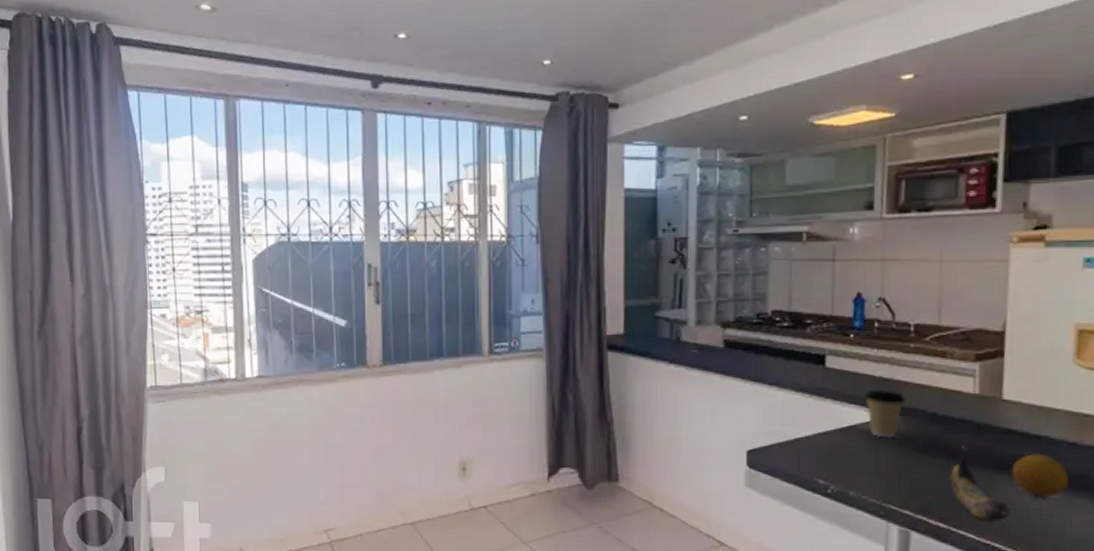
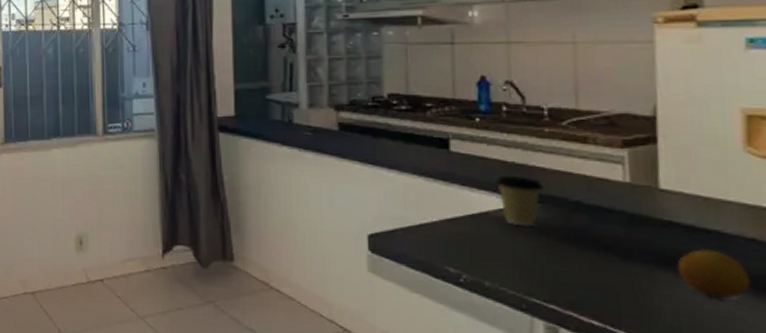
banana: present [950,445,1010,523] -> none [602,236,679,324]

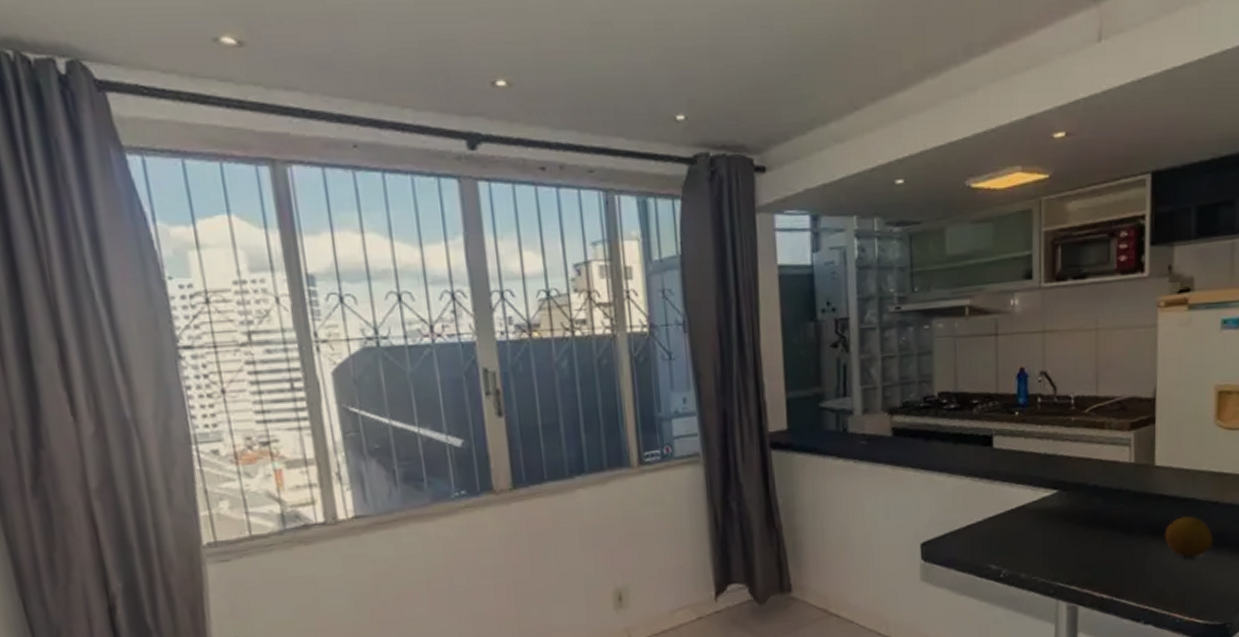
coffee cup: present [495,175,544,227] -> none [1030,466,1069,516]

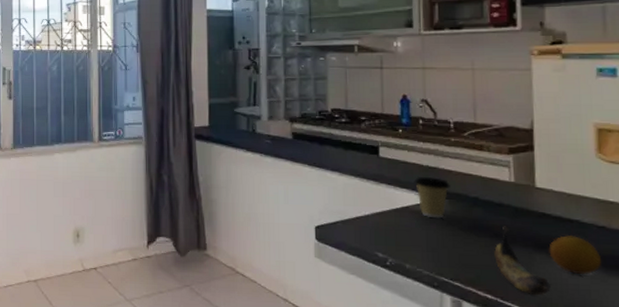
coffee cup: none [1030,466,1069,516] -> present [414,176,450,219]
banana: none [1111,514,1164,588] -> present [494,226,551,296]

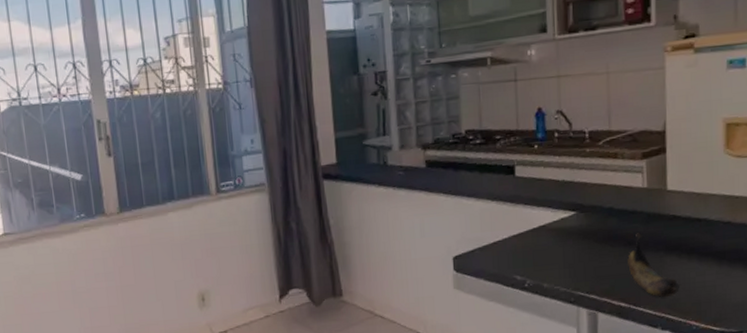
coffee cup: present [414,176,450,219] -> none [550,191,586,234]
fruit: present [549,235,602,274] -> none [678,234,727,271]

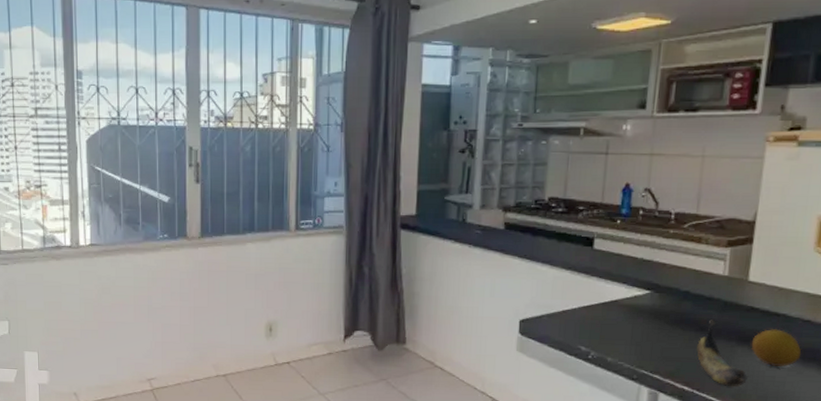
fruit: none [678,234,727,271] -> present [751,329,802,367]

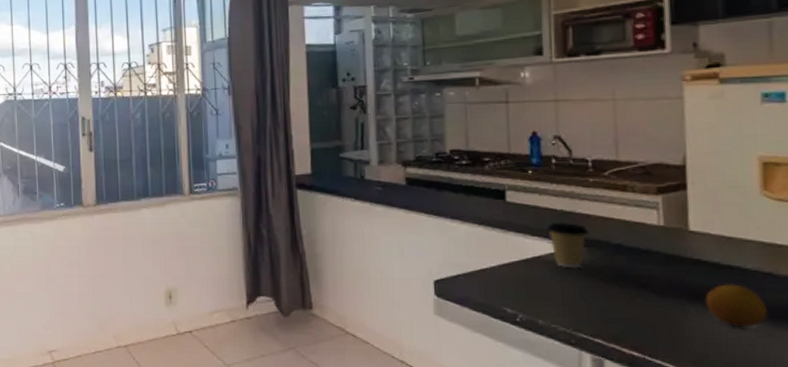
coffee cup: none [626,269,663,313] -> present [546,222,589,269]
banana: present [697,320,747,388] -> none [641,275,707,352]

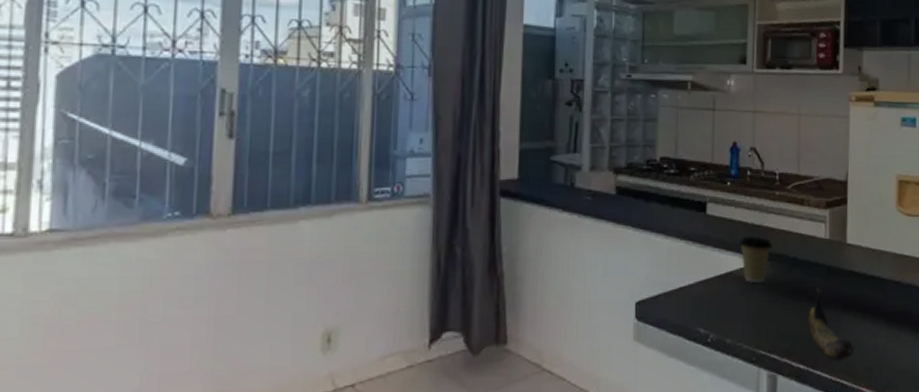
banana: none [641,275,707,352] -> present [808,287,854,361]
fruit: present [705,284,769,327] -> none [854,293,896,333]

